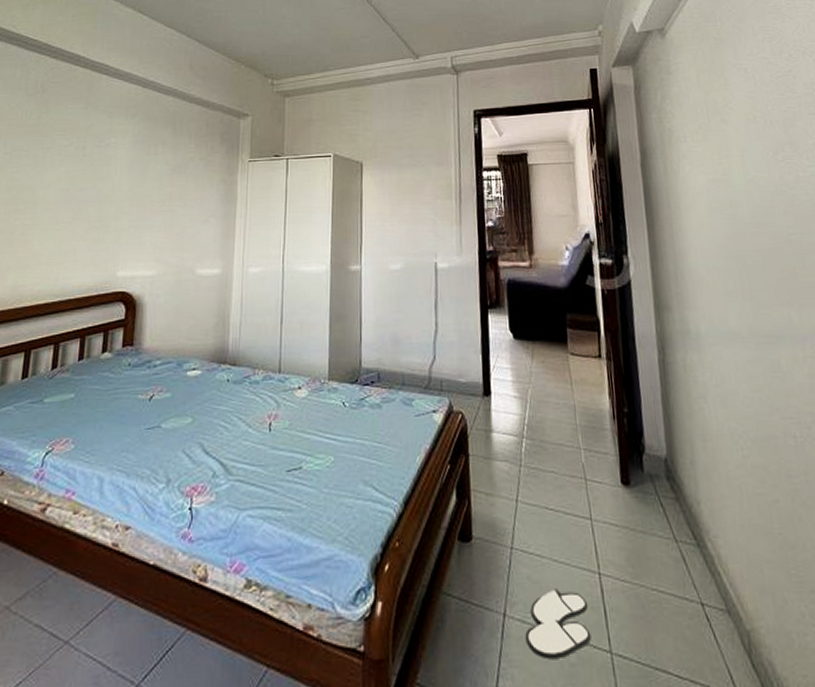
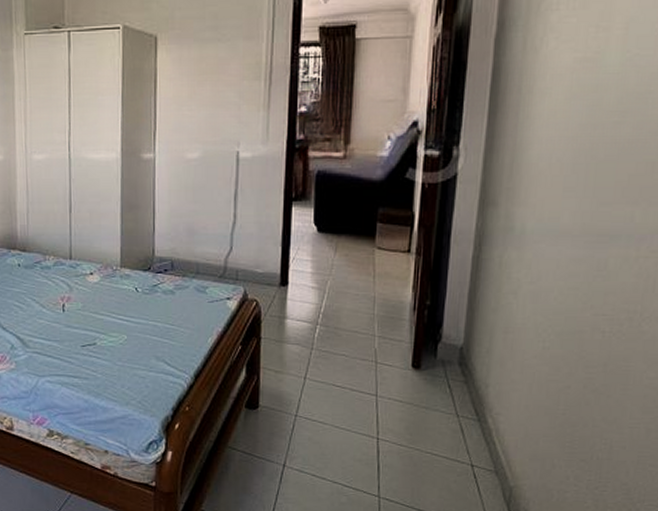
slippers: present [525,589,591,658] -> none [301,448,363,499]

